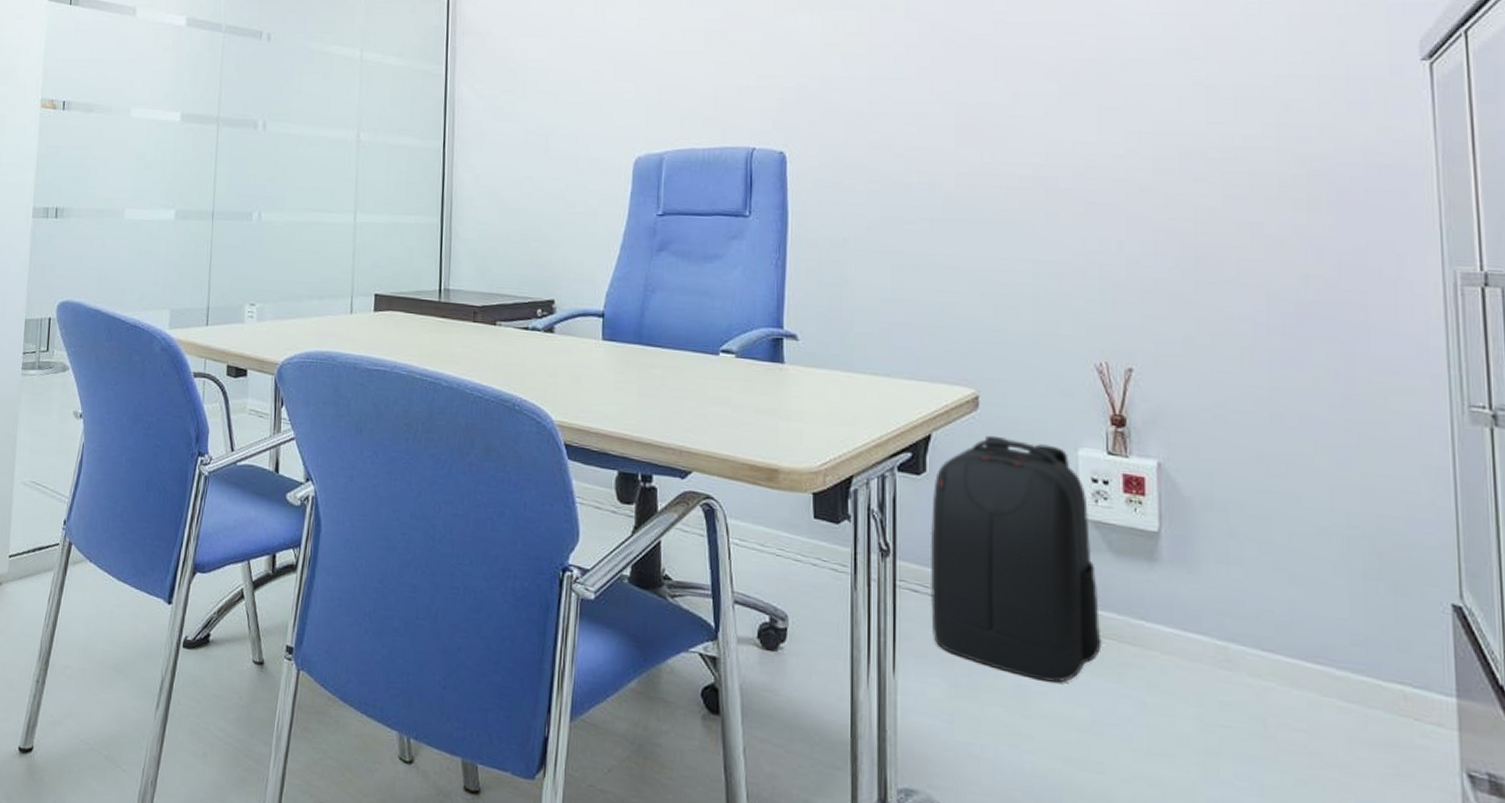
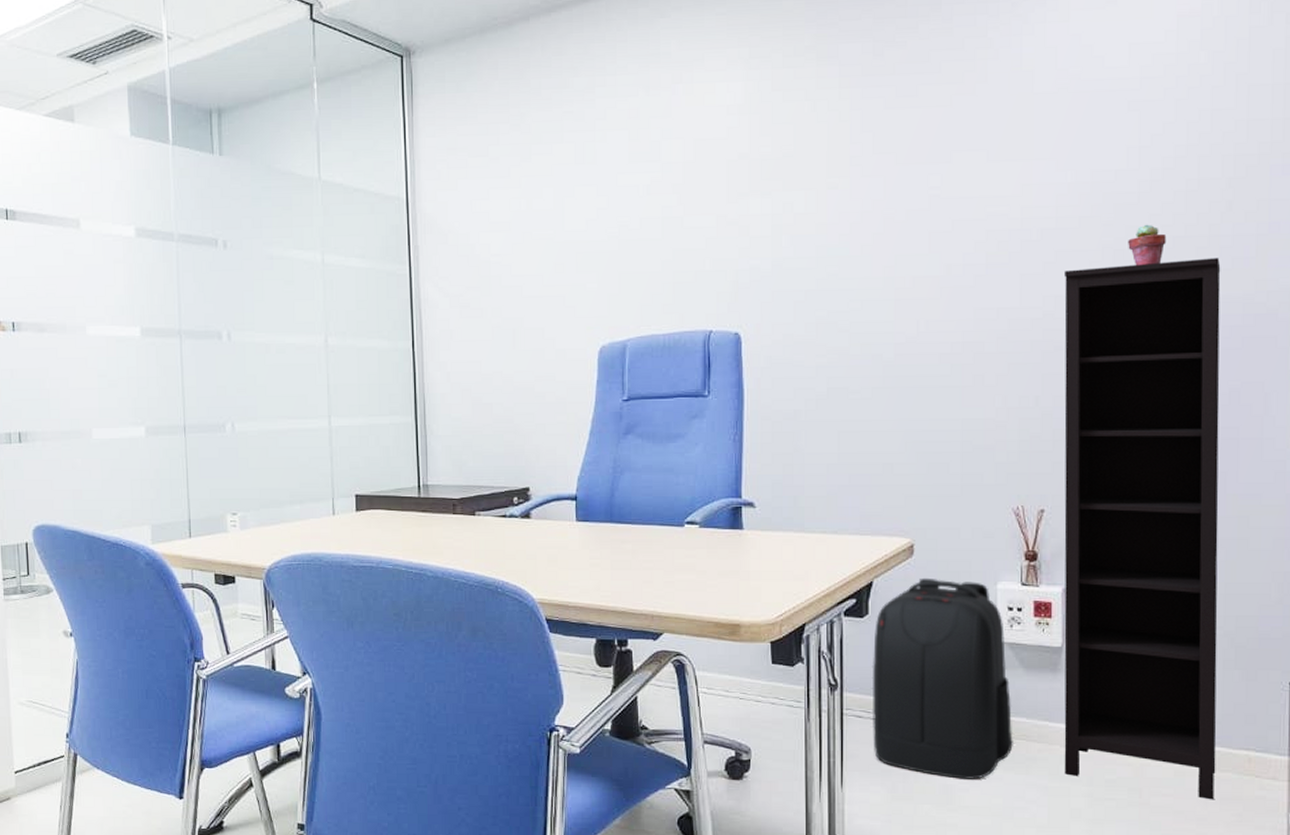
bookcase: none [1149,100,1362,744] -> present [1064,257,1221,800]
potted succulent: none [1222,60,1268,104] -> present [1128,224,1167,265]

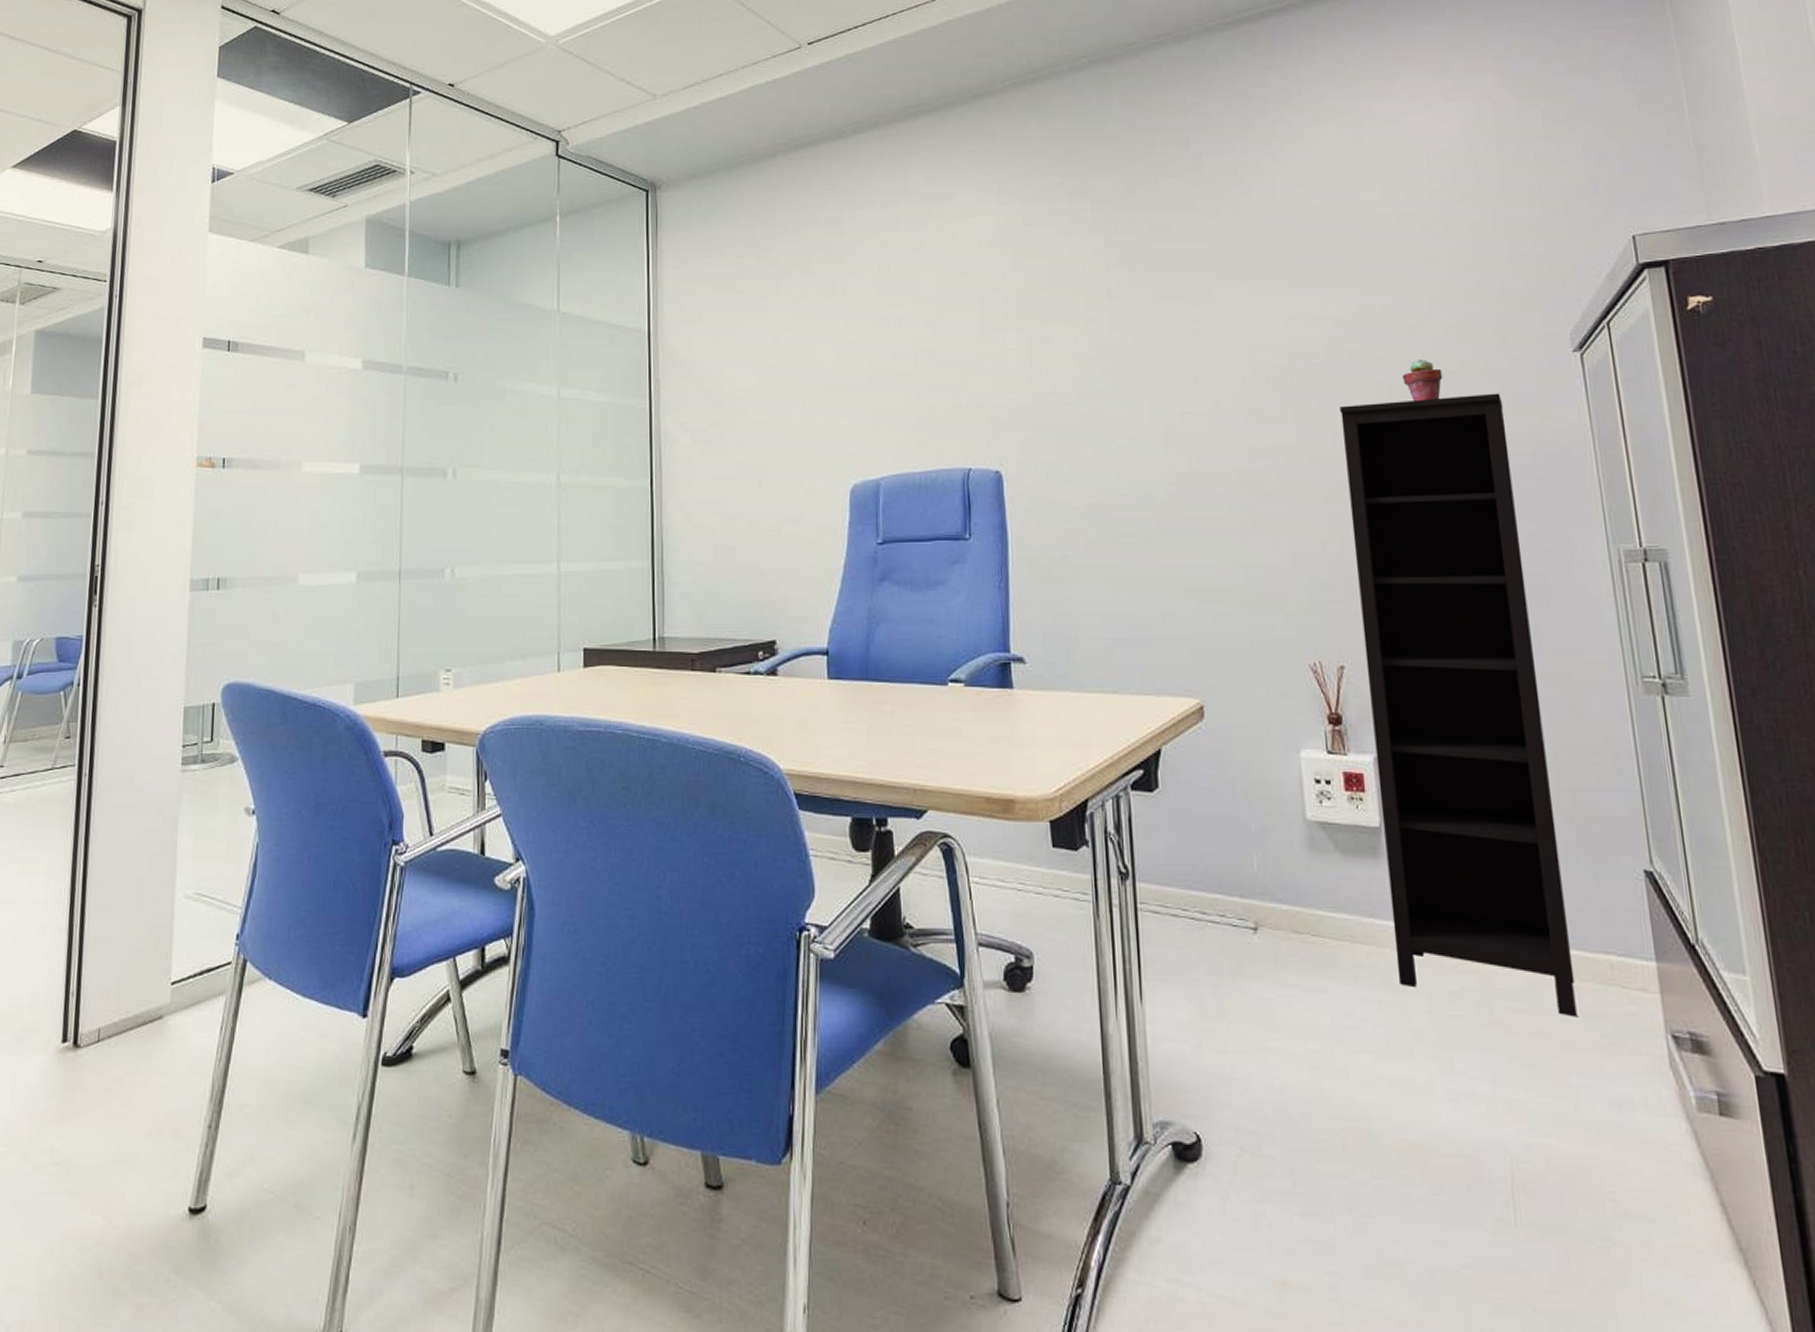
backpack: present [871,577,1013,779] -> none [1166,744,1337,991]

